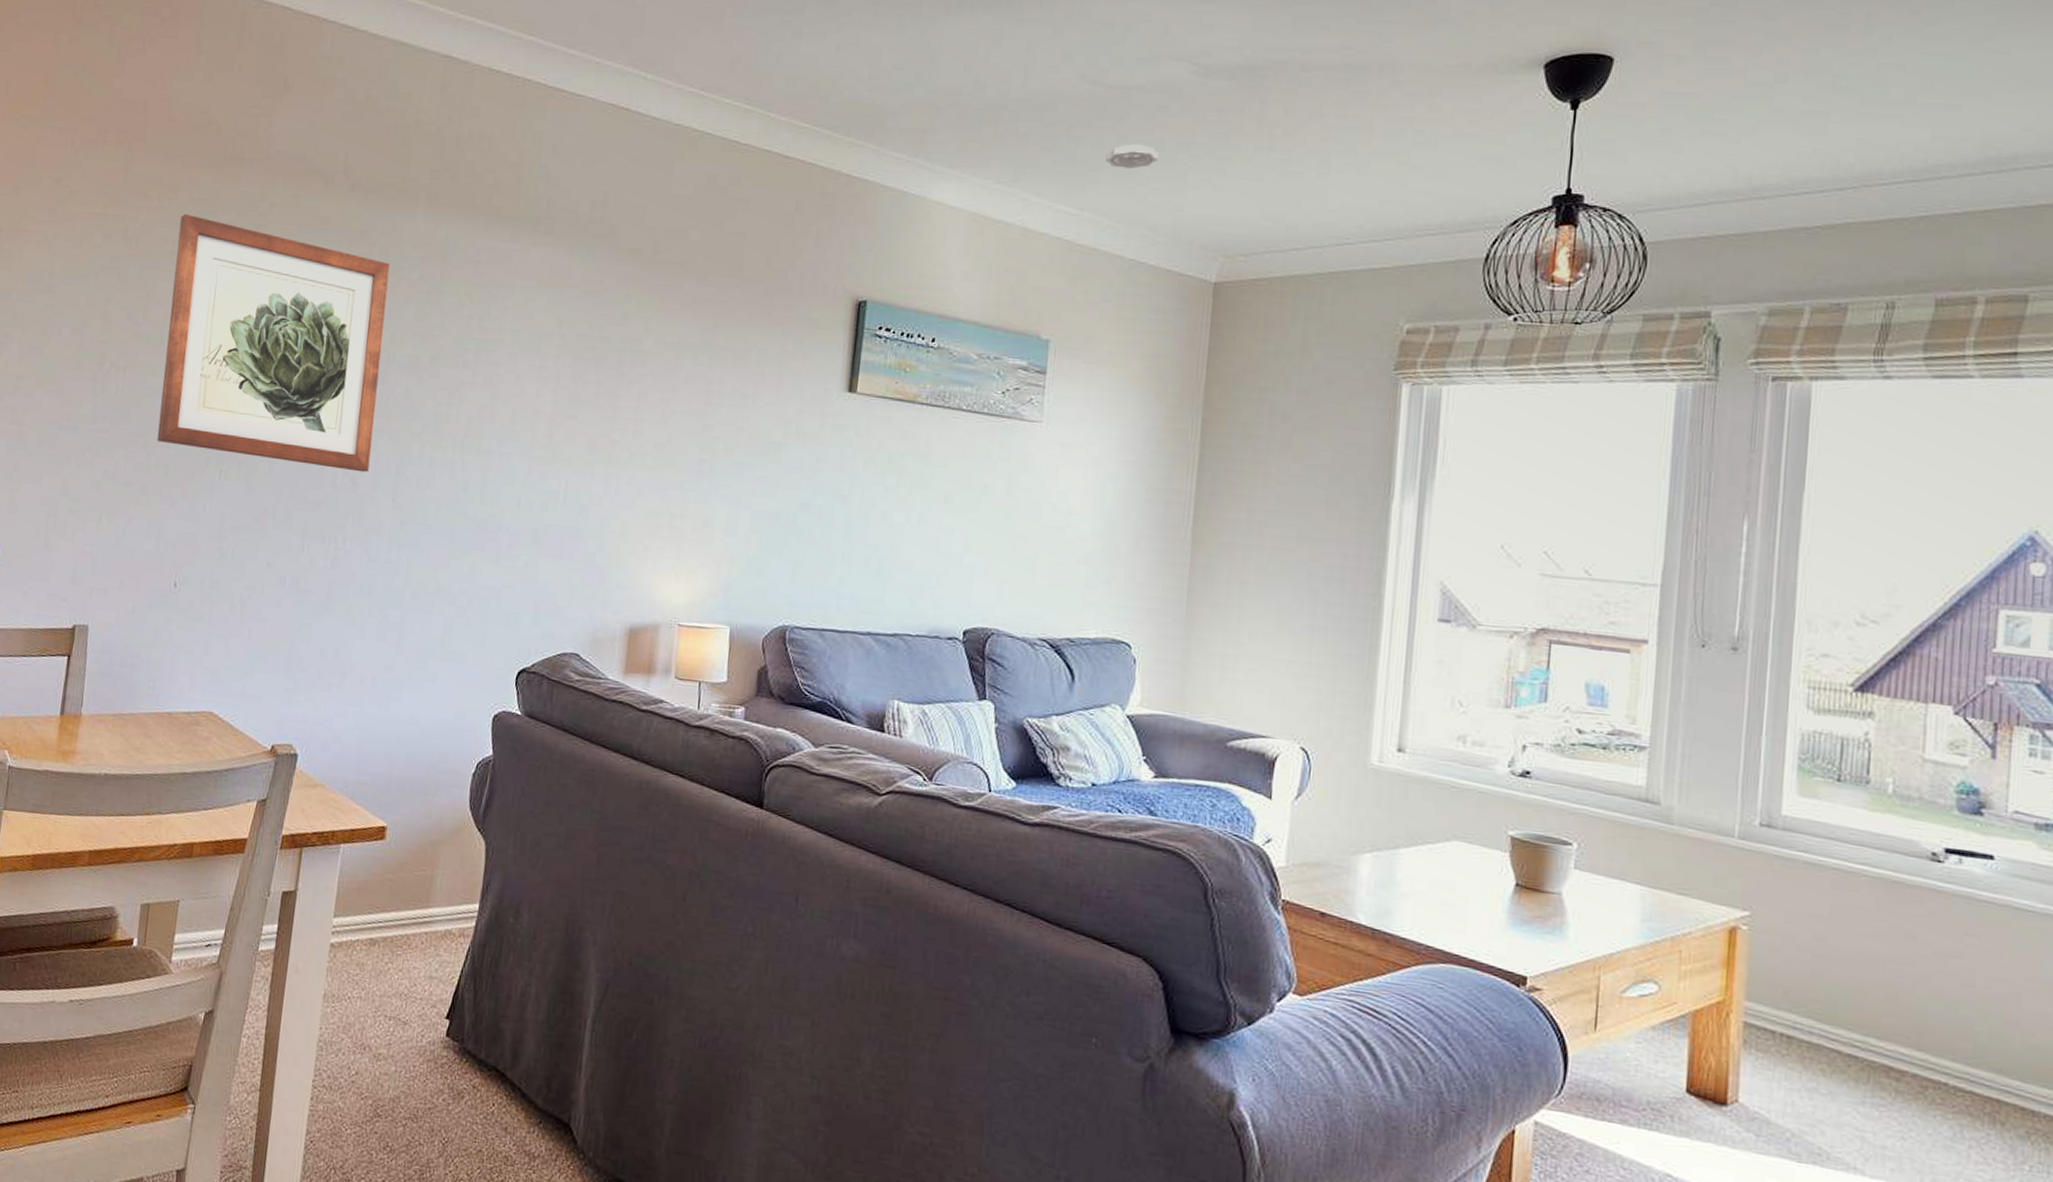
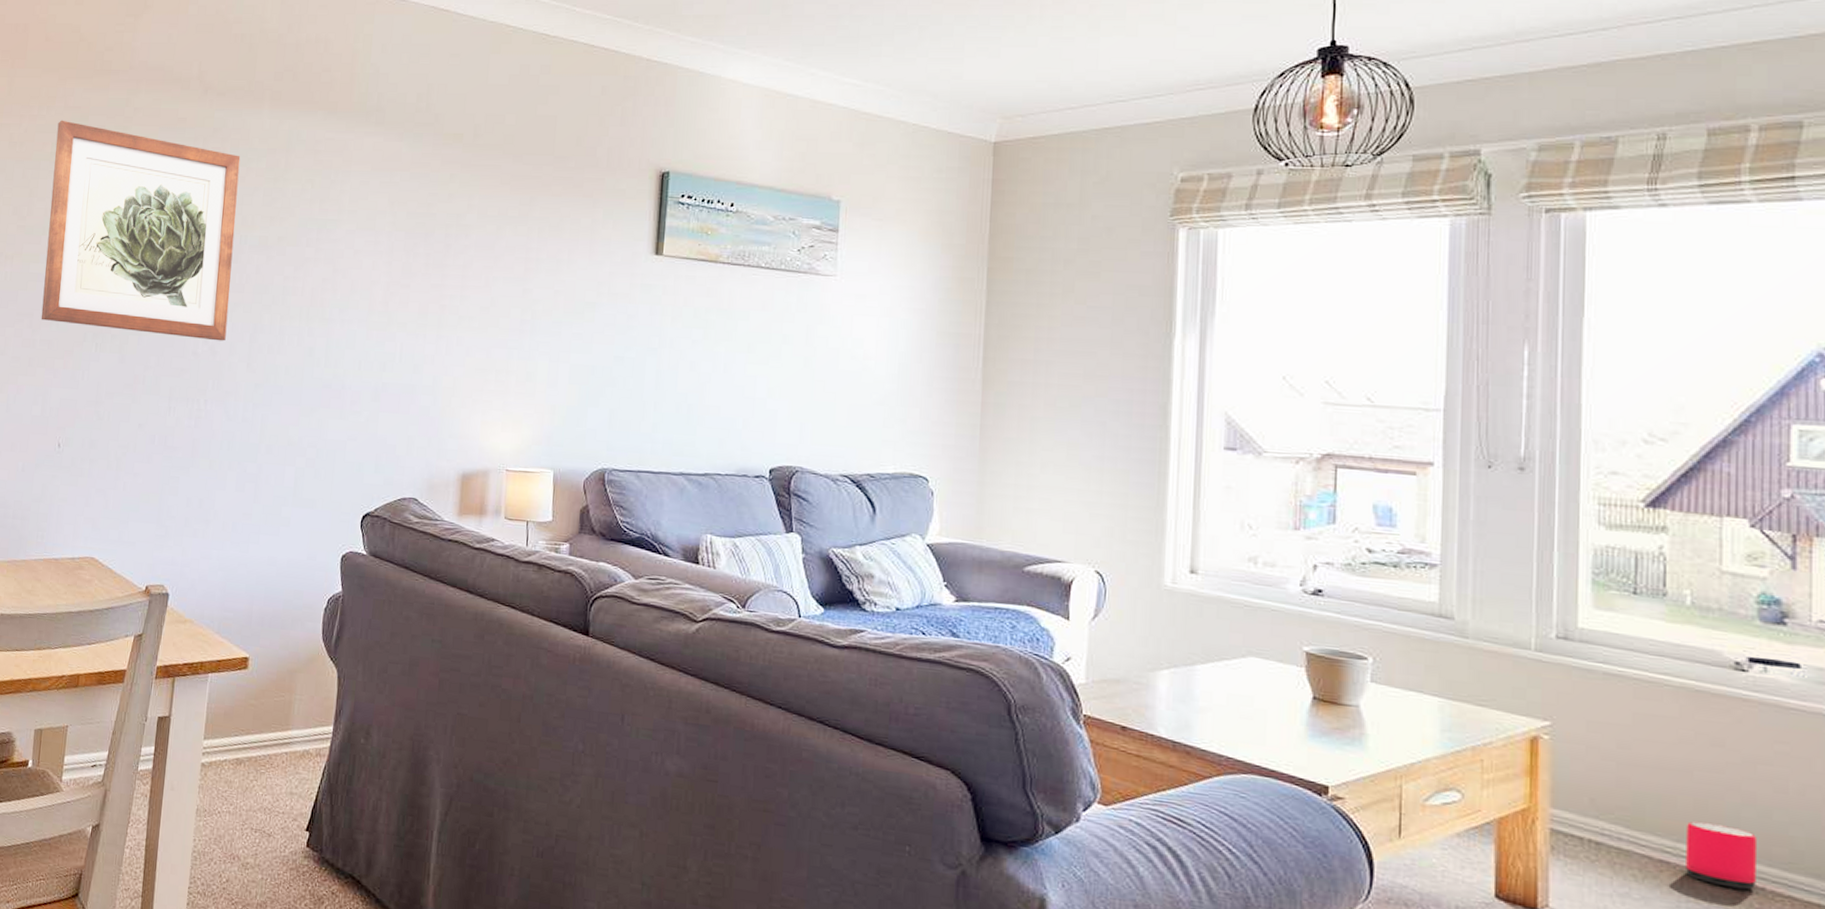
smoke detector: present [1106,143,1158,169] -> none [887,19,936,41]
speaker: none [1873,1015,1942,1085] -> present [1686,821,1756,890]

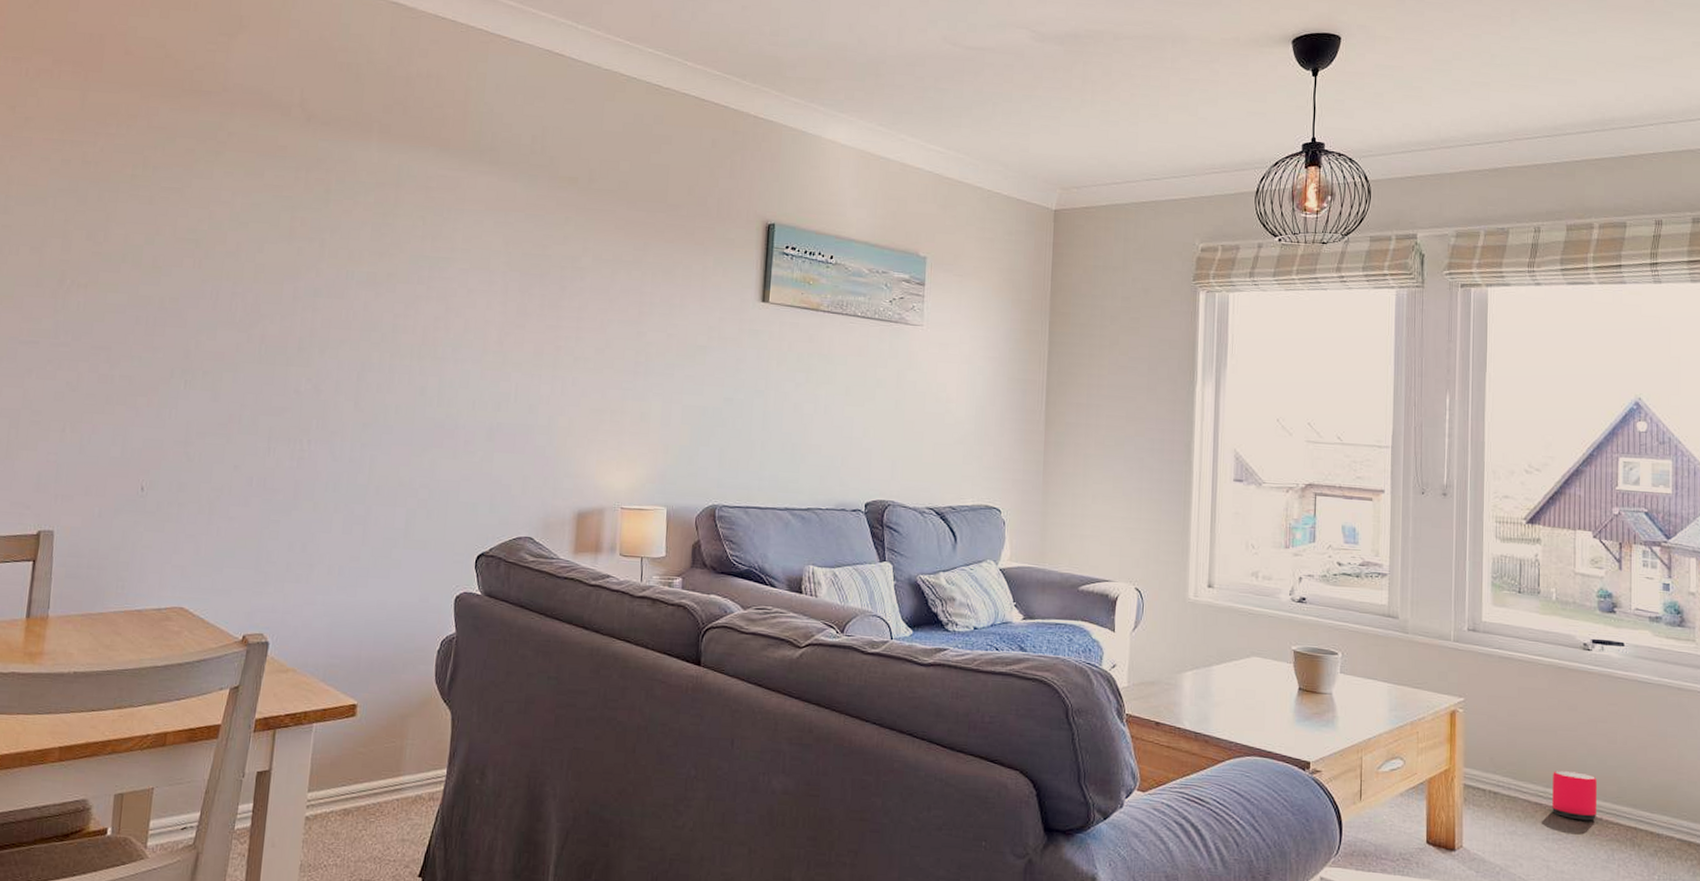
wall art: present [41,120,241,341] -> none [120,140,347,380]

